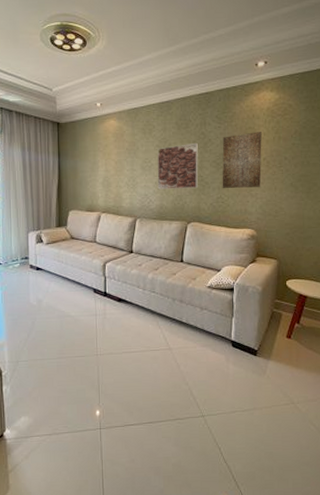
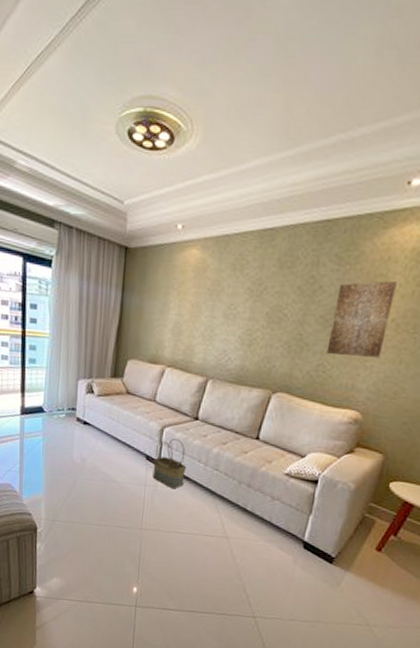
basket: none [101,270,129,315] -> present [152,438,187,489]
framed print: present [157,142,198,190] -> none [240,288,304,350]

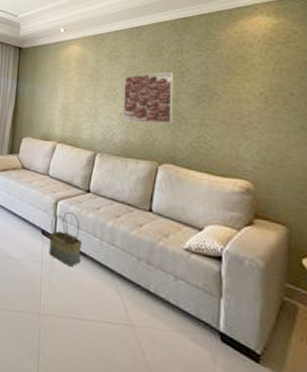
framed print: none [240,288,304,350] -> present [123,71,173,124]
wall art: present [326,281,397,358] -> none [203,61,258,128]

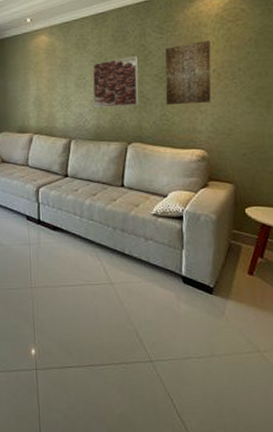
basket: present [49,211,83,267] -> none [34,196,65,244]
wall art: none [203,61,258,128] -> present [165,41,211,104]

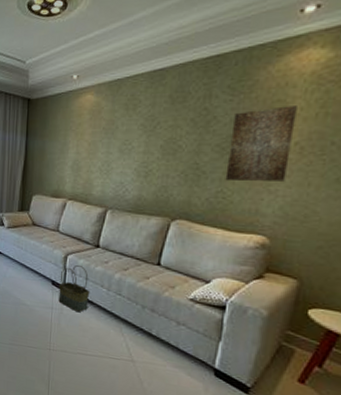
basket: none [34,196,65,244] -> present [58,264,90,313]
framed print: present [92,55,139,108] -> none [137,120,197,179]

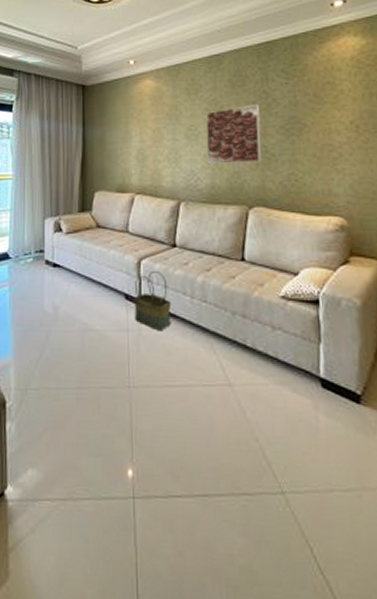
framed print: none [137,120,197,179] -> present [206,103,261,164]
wall art: present [225,106,297,181] -> none [292,87,349,161]

